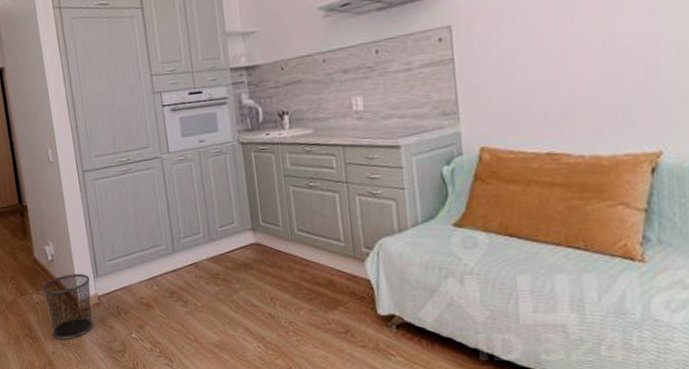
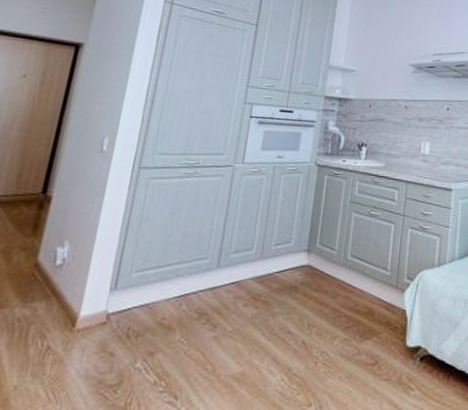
waste bin: present [42,273,93,339] -> none [24,283,105,369]

